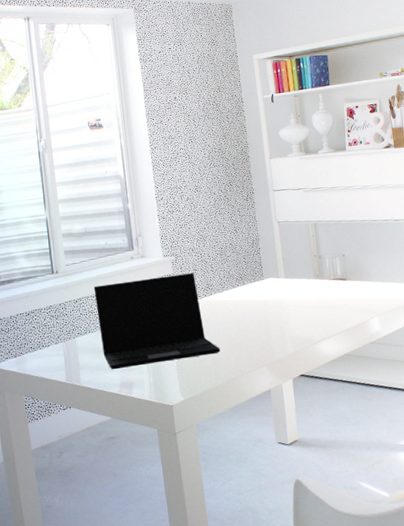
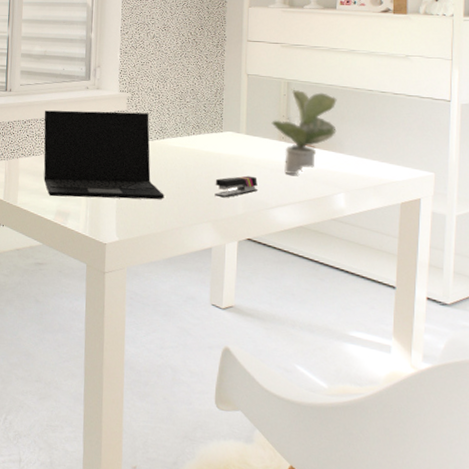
stapler: none [264,316,303,341] -> present [215,175,258,198]
potted plant: none [306,228,363,308] -> present [271,88,337,175]

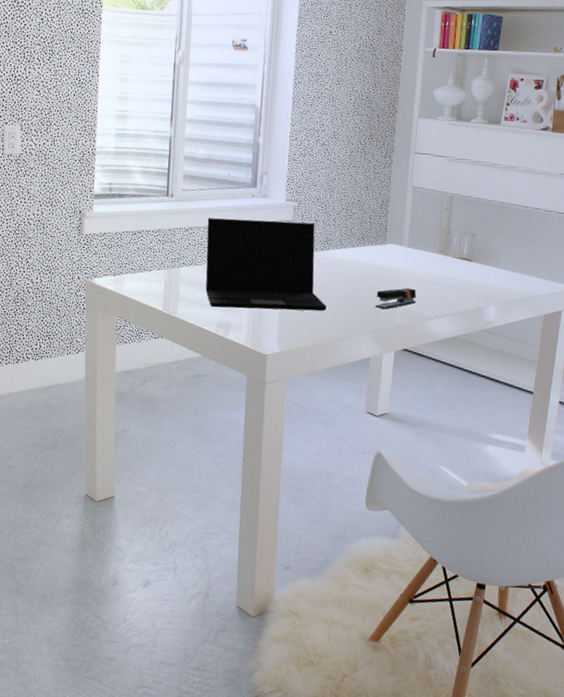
potted plant: present [271,88,337,175] -> none [433,202,495,288]

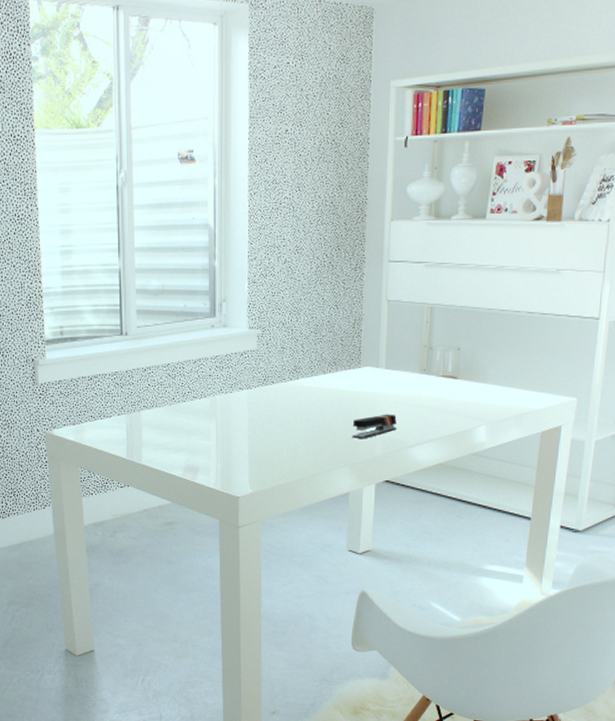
laptop: present [205,218,327,311] -> none [166,350,299,451]

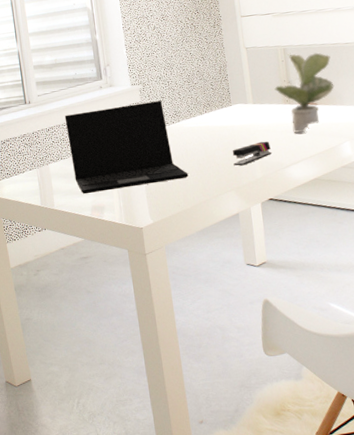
laptop: none [166,350,299,451] -> present [64,100,188,194]
potted plant: none [412,313,482,410] -> present [274,52,335,133]

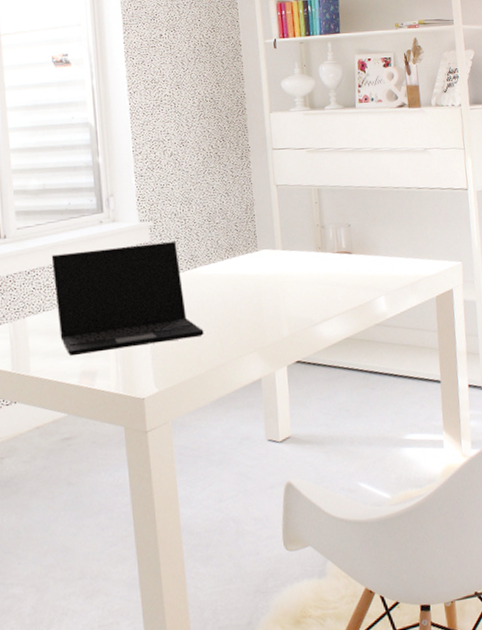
stapler: present [232,141,272,166] -> none [256,293,301,323]
potted plant: present [274,52,335,133] -> none [306,194,370,285]

